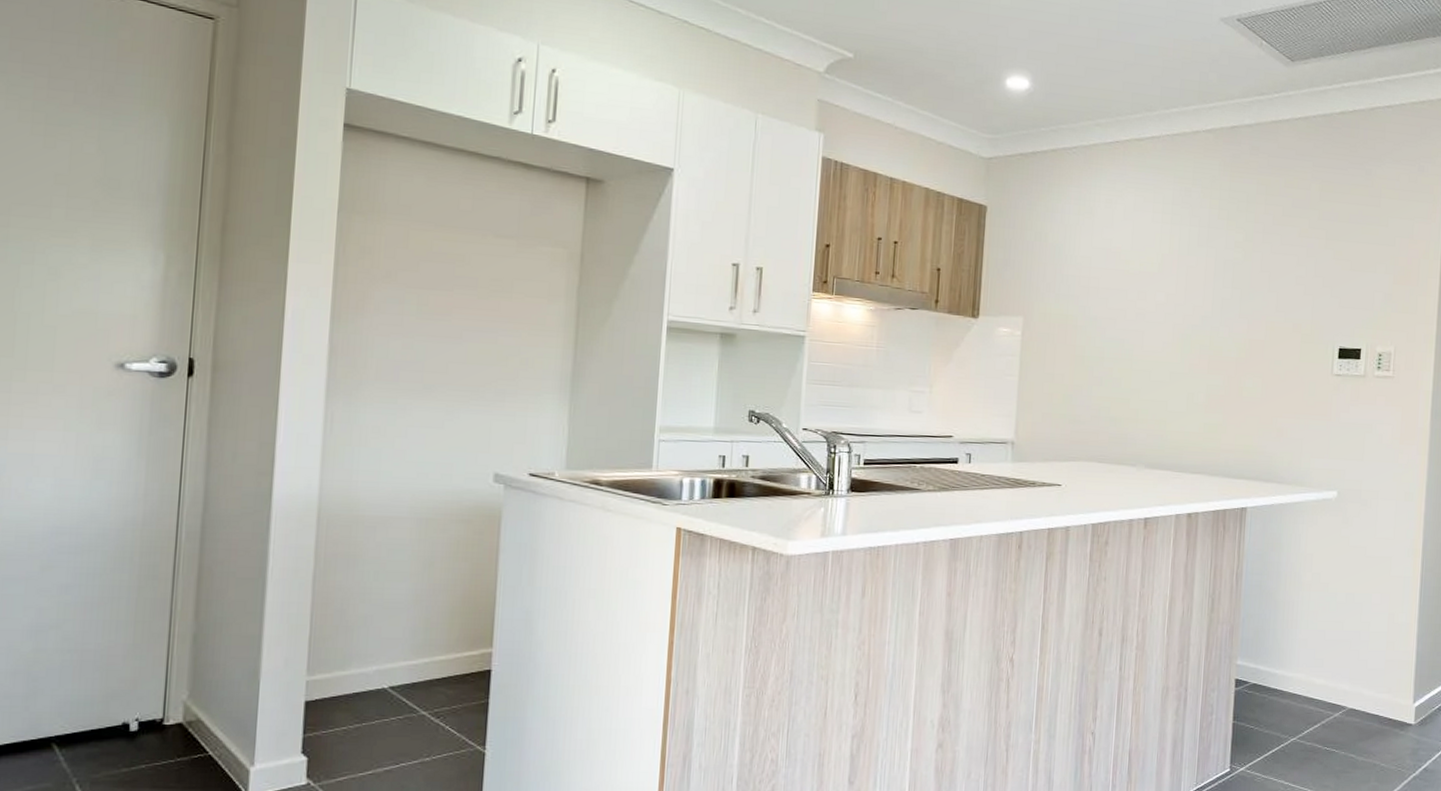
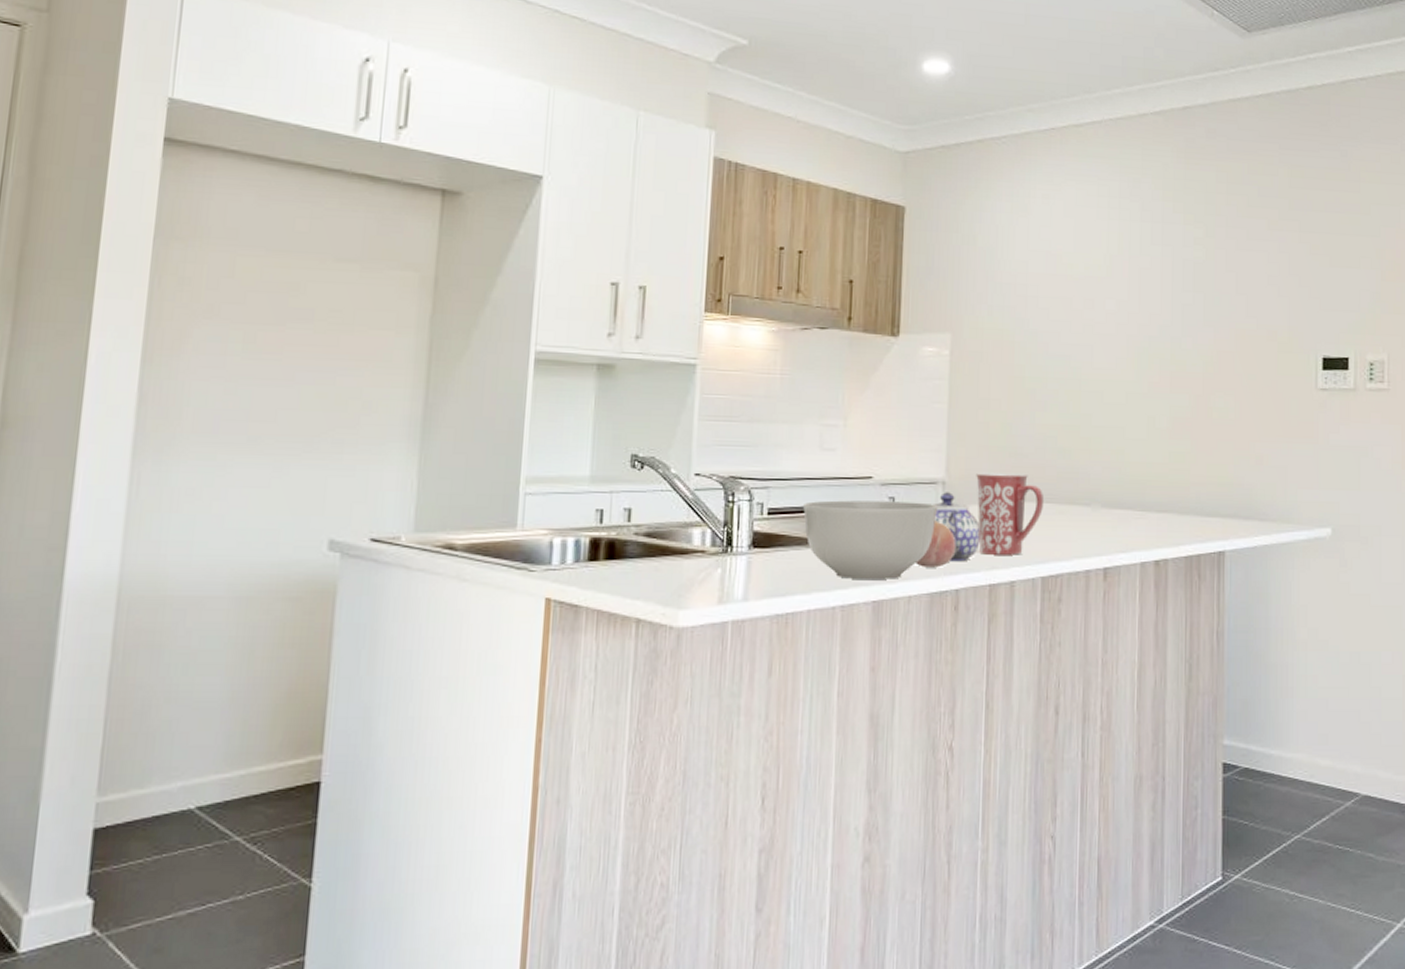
bowl: none [894,454,1008,522] -> present [803,500,938,579]
fruit: none [987,474,1022,513] -> present [916,521,956,568]
teapot: none [1003,451,1042,509] -> present [933,492,980,562]
mug: none [1040,435,1097,505] -> present [976,472,1045,555]

